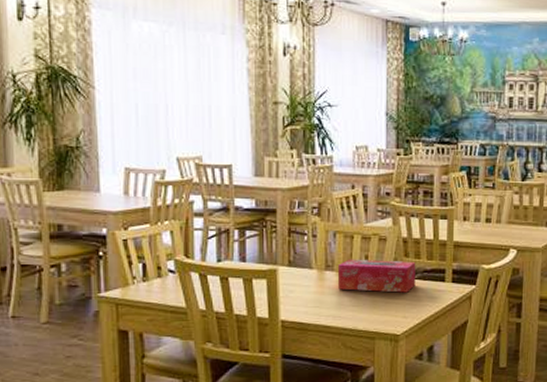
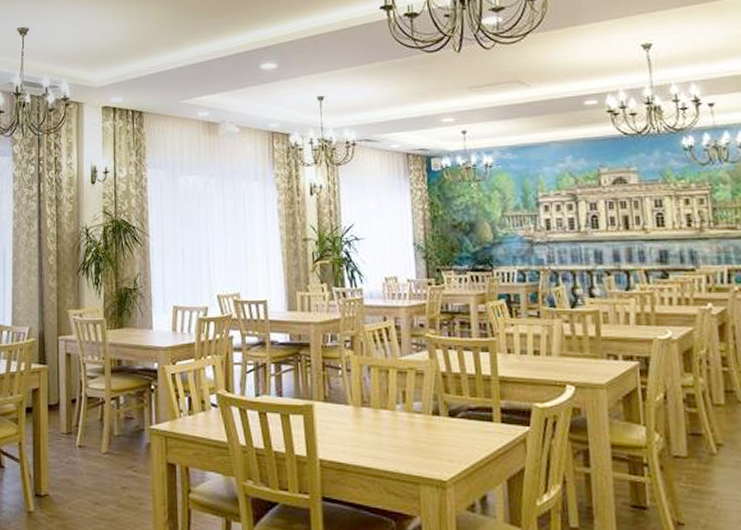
tissue box: present [337,259,416,293] -> none [373,395,460,433]

